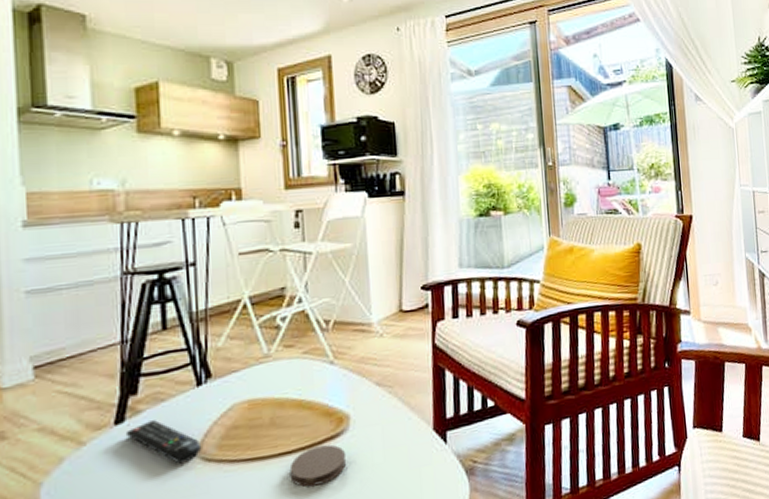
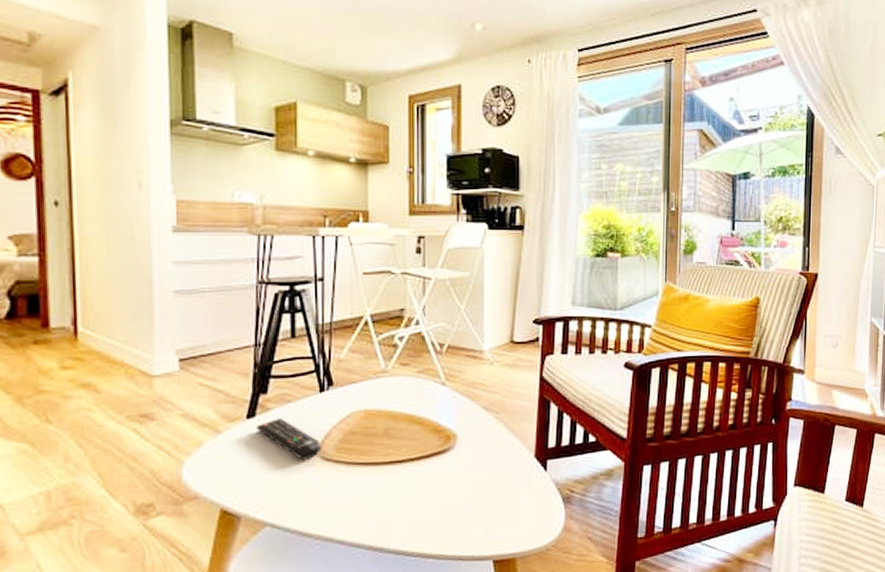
coaster: present [289,444,347,487] -> none [399,459,452,495]

